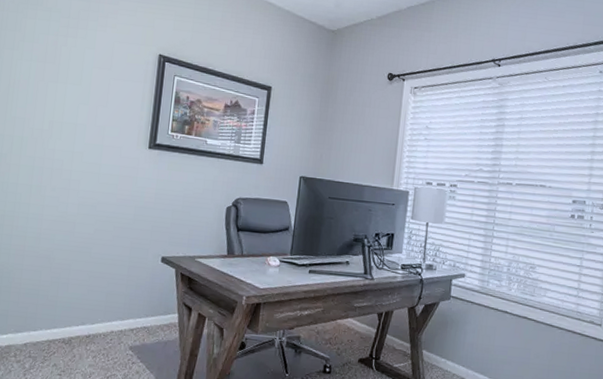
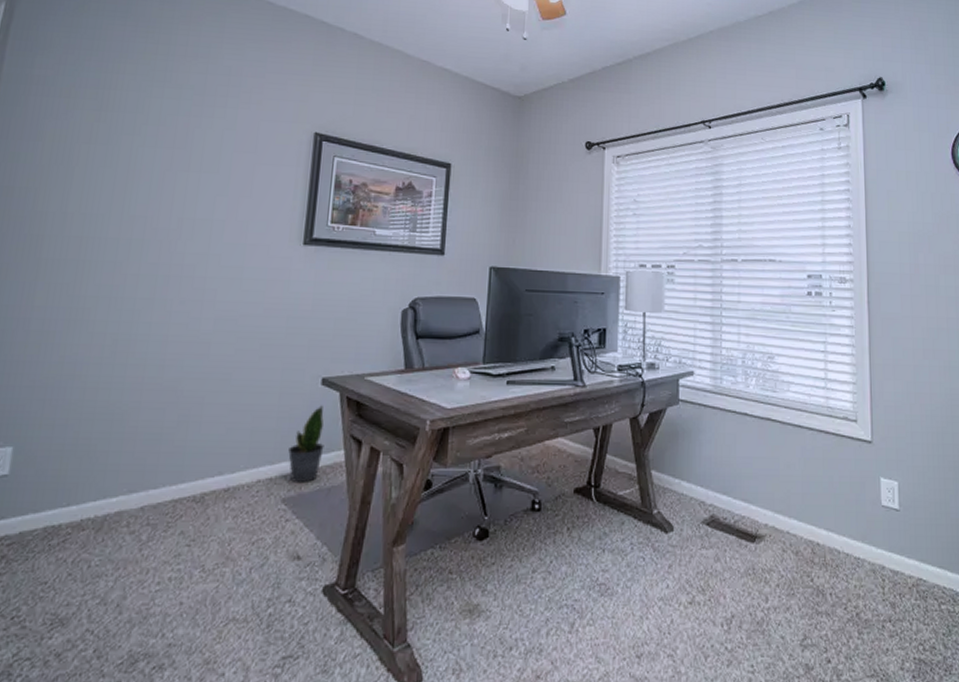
potted plant: none [135,278,163,337] -> present [288,405,324,484]

